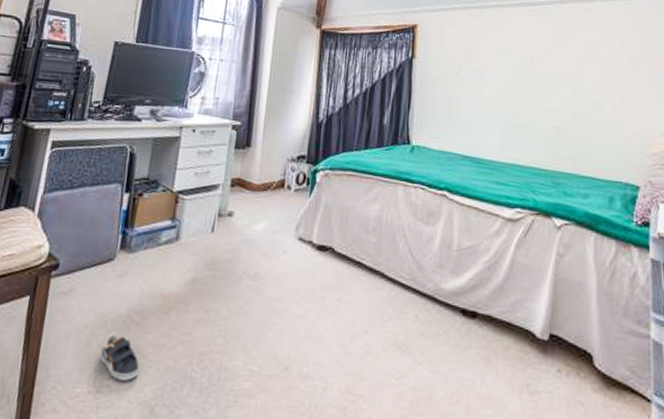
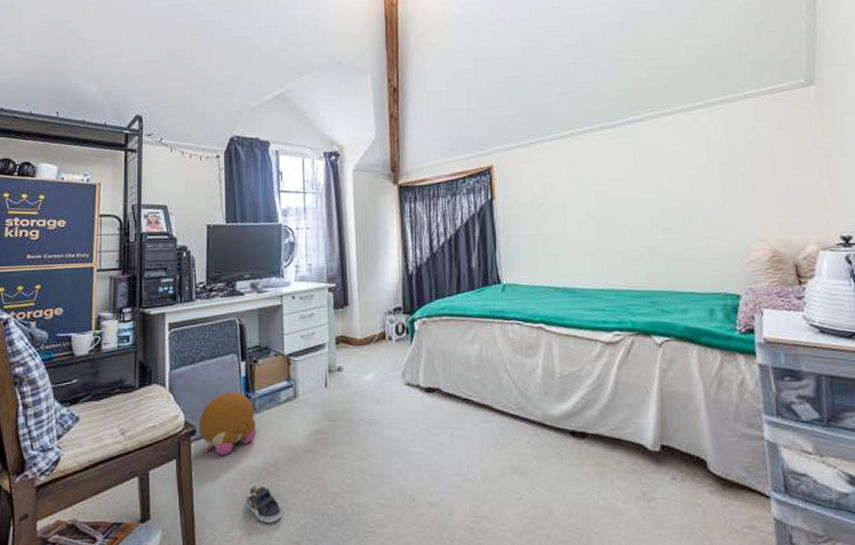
plush toy: none [62,225,130,296] -> present [199,392,257,455]

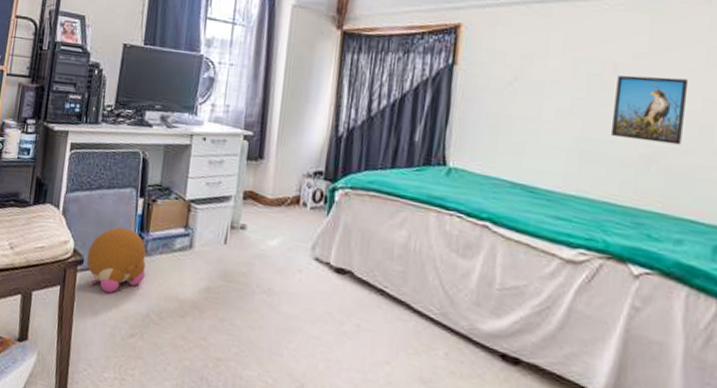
sneaker: present [246,483,283,523] -> none [124,327,160,374]
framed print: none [617,184,672,237] -> present [610,75,689,145]

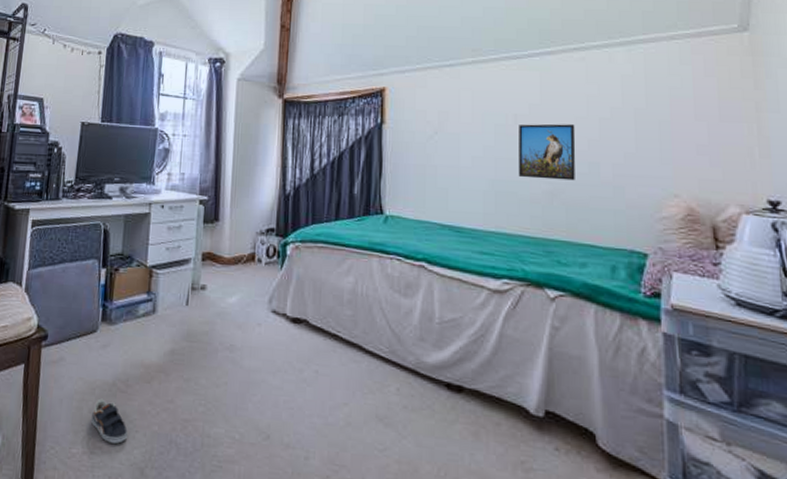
plush toy: present [86,227,146,293] -> none [51,299,111,365]
sneaker: none [124,327,160,374] -> present [91,398,129,444]

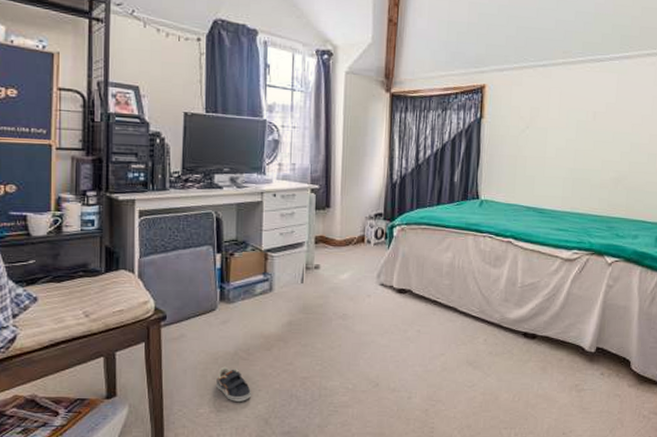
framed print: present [518,123,576,181] -> none [592,120,641,169]

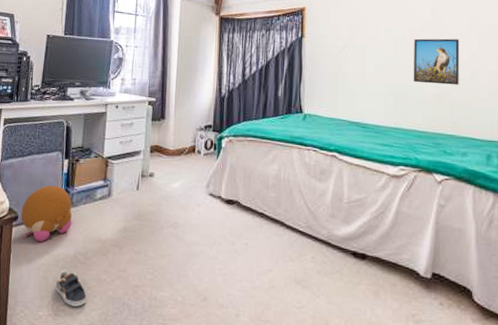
plush toy: none [169,282,230,340] -> present [21,185,72,241]
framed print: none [592,120,641,169] -> present [413,38,460,85]

